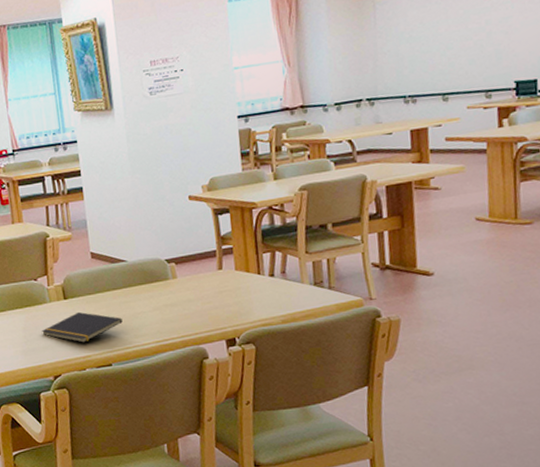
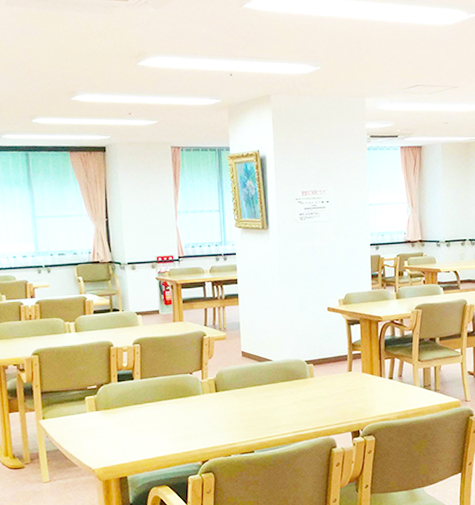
notepad: present [42,311,123,343] -> none [194,403,266,432]

